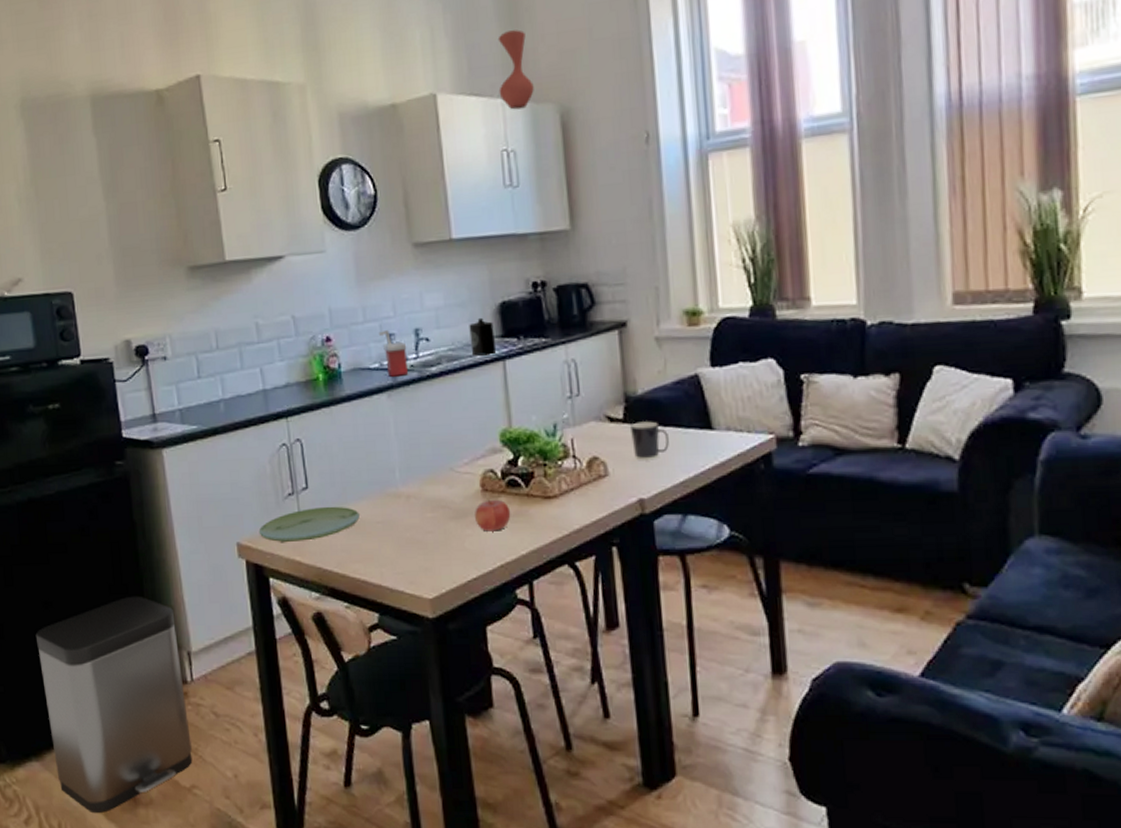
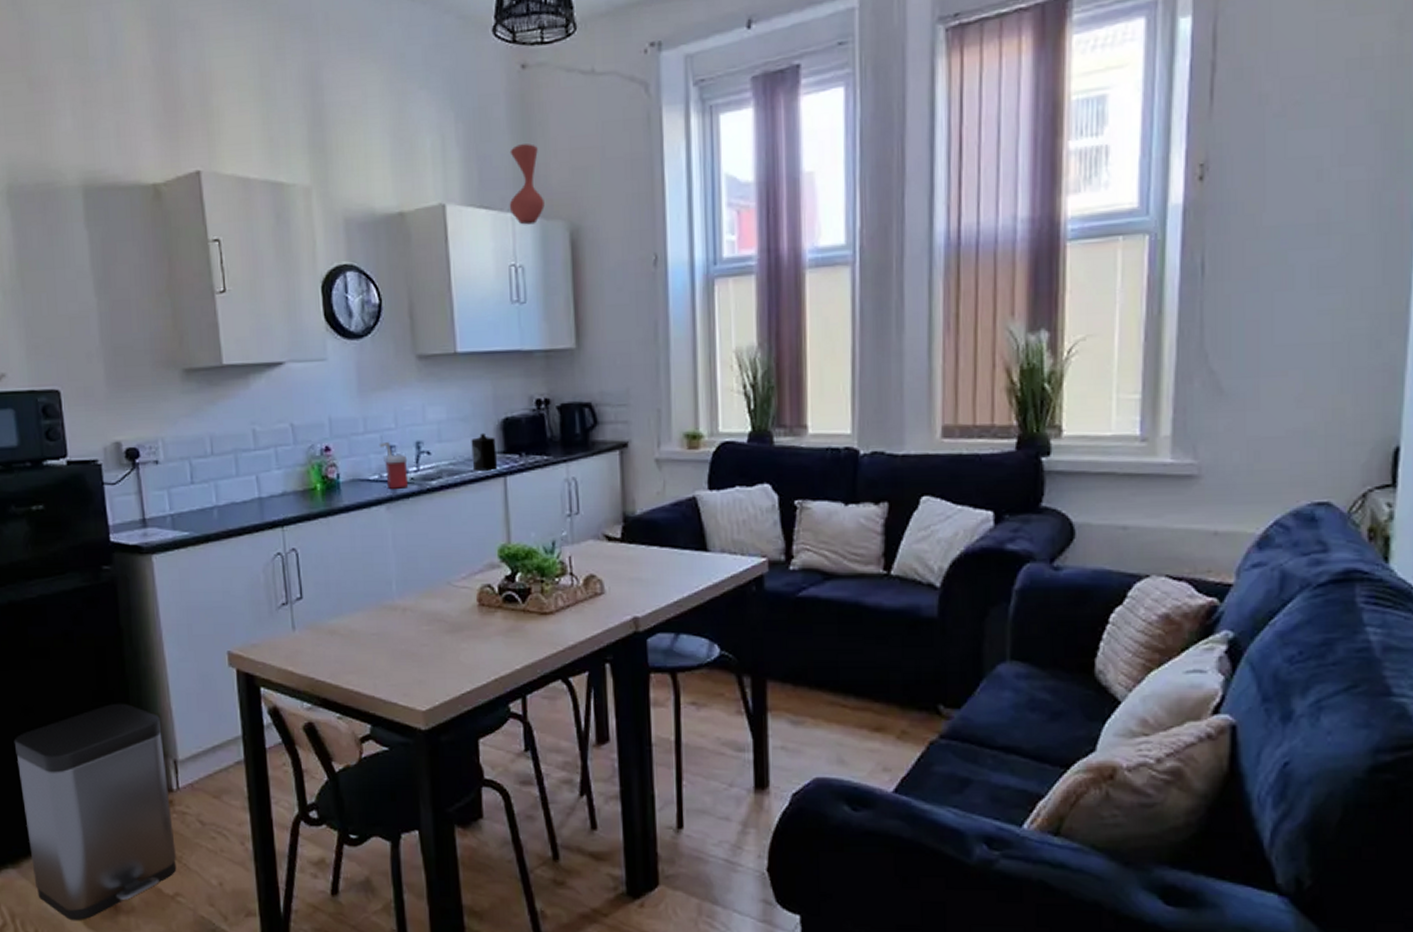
plate: present [258,506,360,542] -> none [250,617,355,652]
fruit: present [475,499,511,532] -> none [471,614,507,646]
mug: present [629,421,669,461] -> none [627,541,665,580]

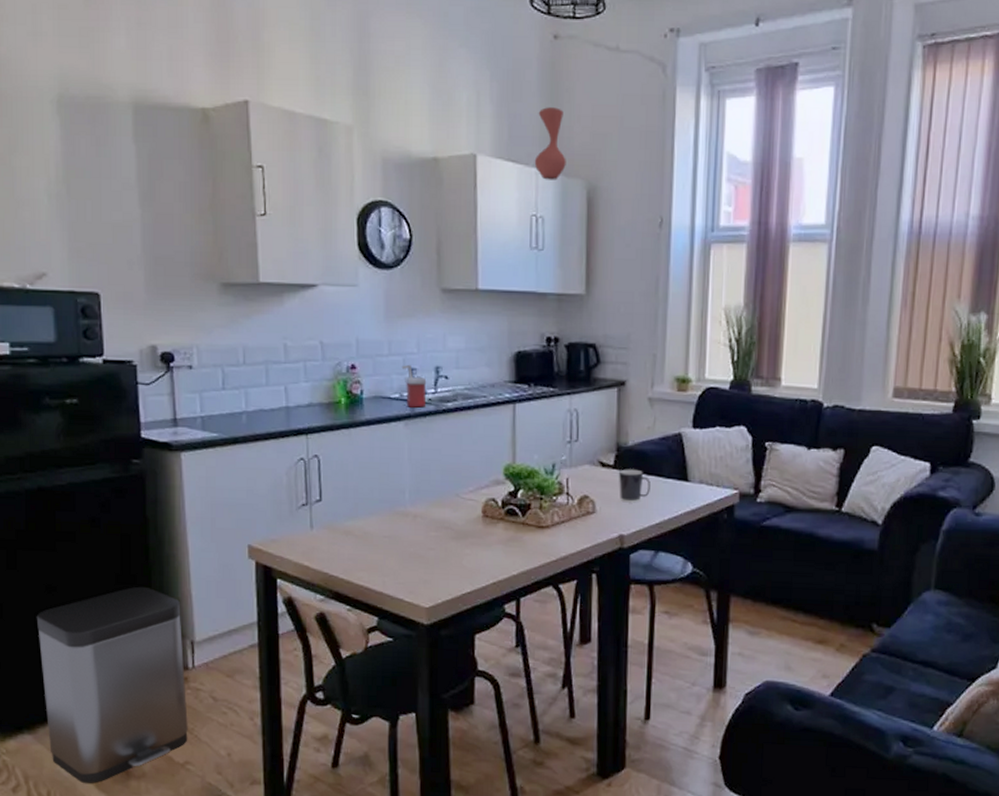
canister: present [471,432,498,471] -> none [485,363,509,397]
mug: none [627,541,665,580] -> present [618,469,650,503]

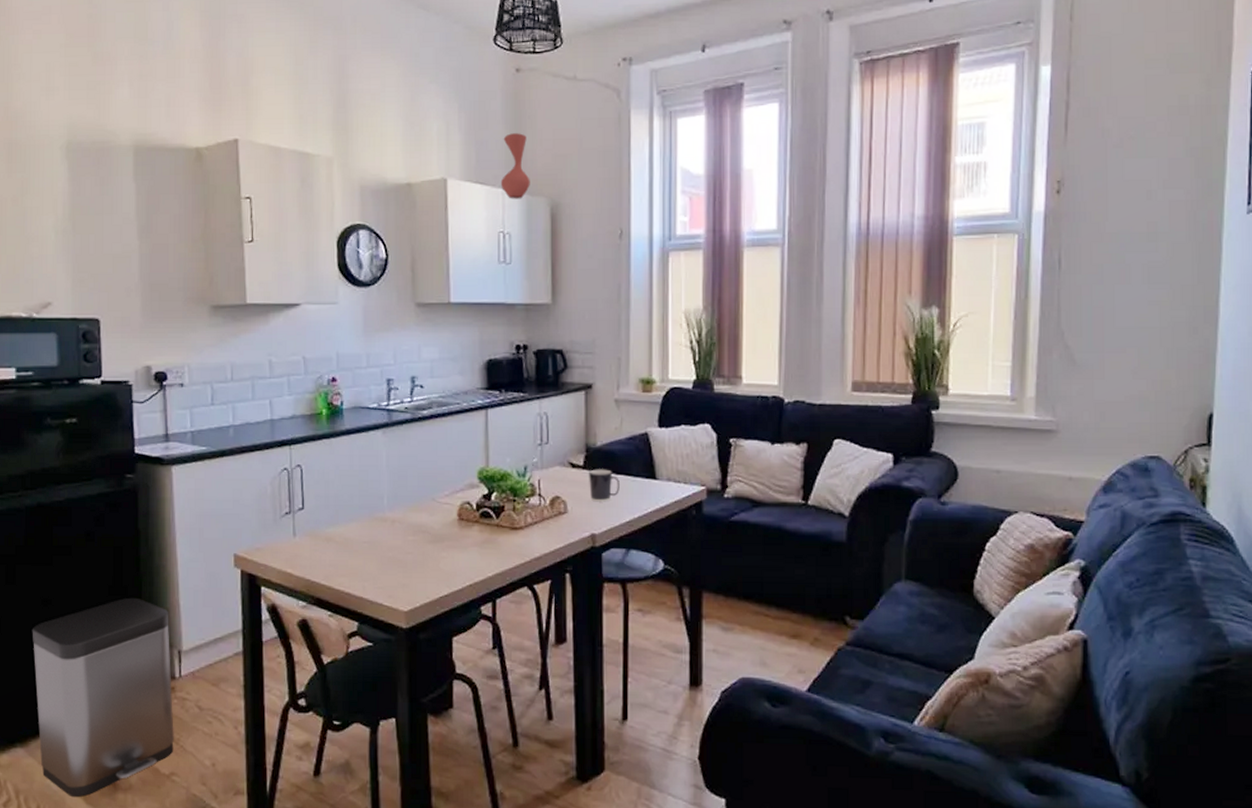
soap dispenser: present [401,364,427,408] -> none [379,375,403,416]

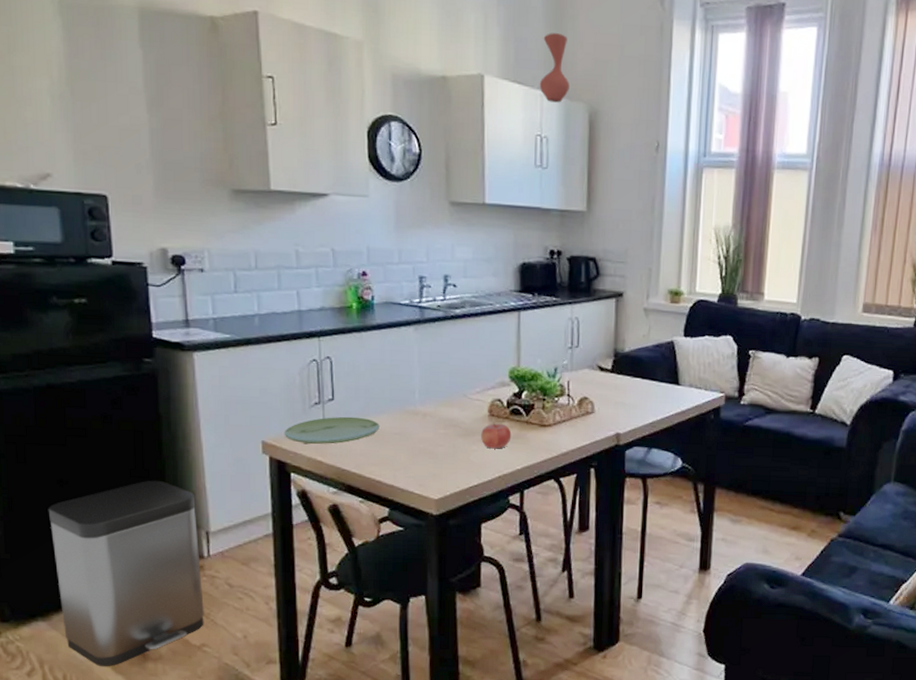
plate: none [255,526,348,555] -> present [284,416,379,444]
fruit: none [451,527,482,555] -> present [481,423,512,449]
mug: present [588,469,620,502] -> none [615,373,645,404]

